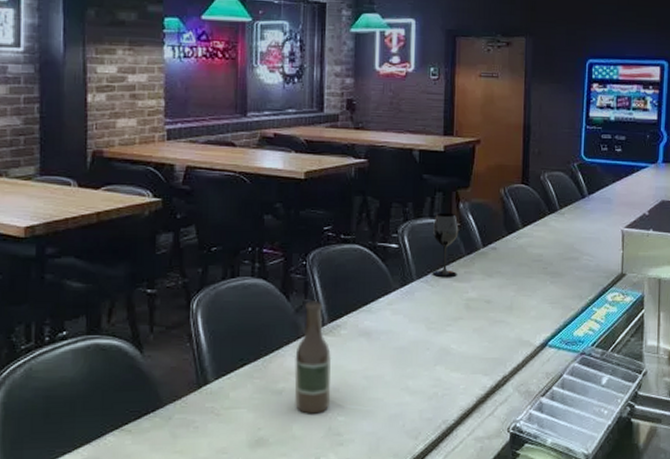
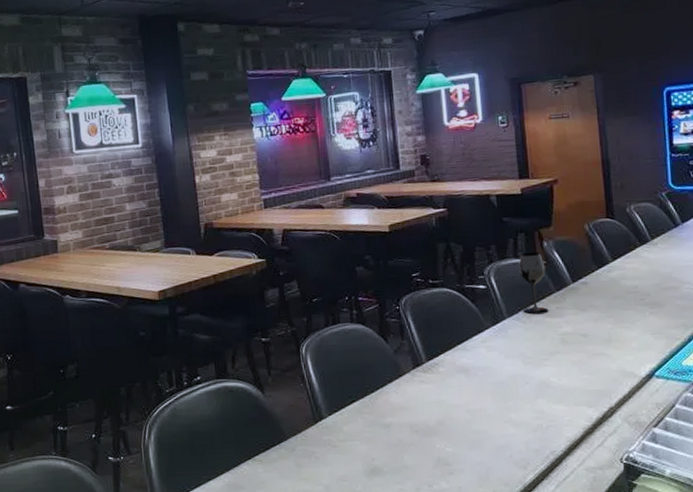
beer bottle: present [294,301,332,414] -> none [398,342,437,446]

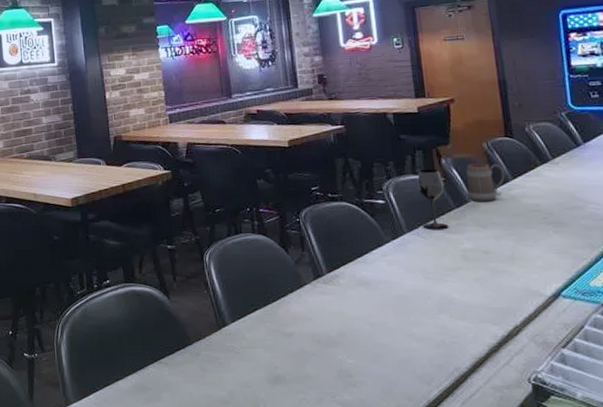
beer mug: none [567,245,605,285] -> present [465,163,505,202]

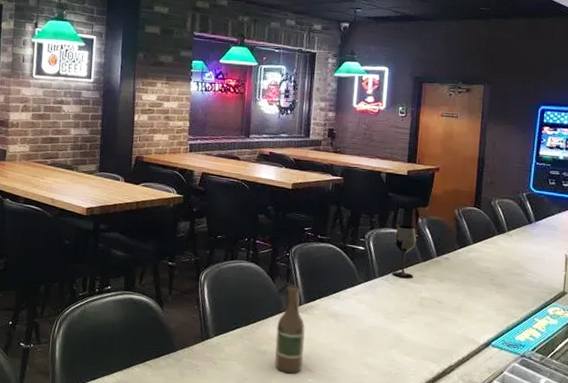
beer bottle: none [300,253,339,356] -> present [274,284,306,374]
beer mug: present [465,163,505,202] -> none [433,226,468,261]

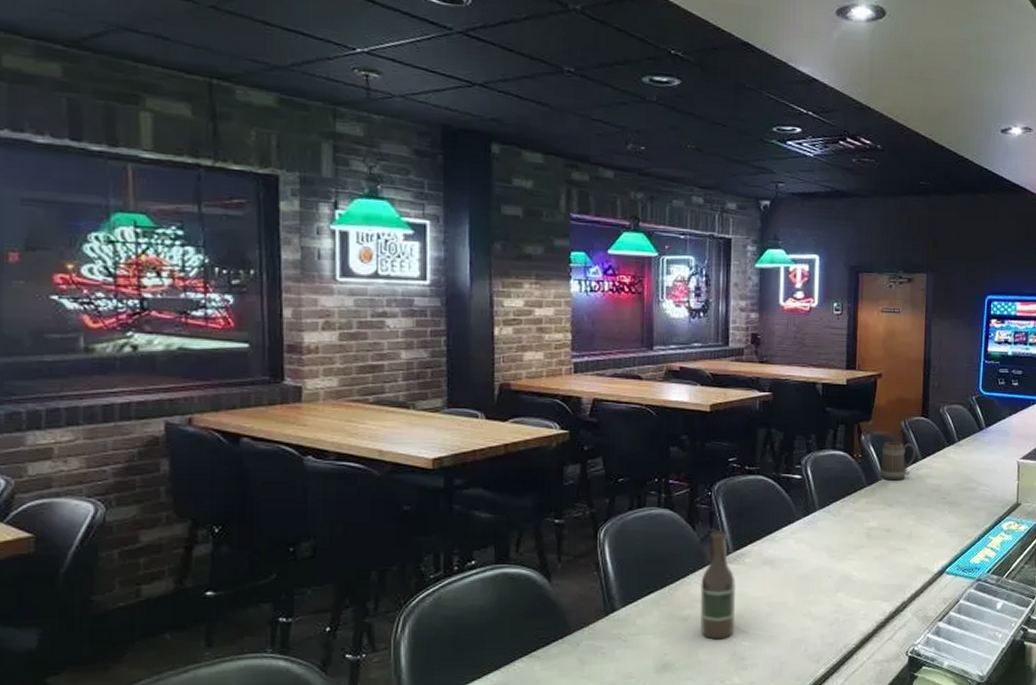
wineglass: present [392,225,417,279] -> none [834,444,860,508]
beer mug: none [433,226,468,261] -> present [879,442,916,481]

